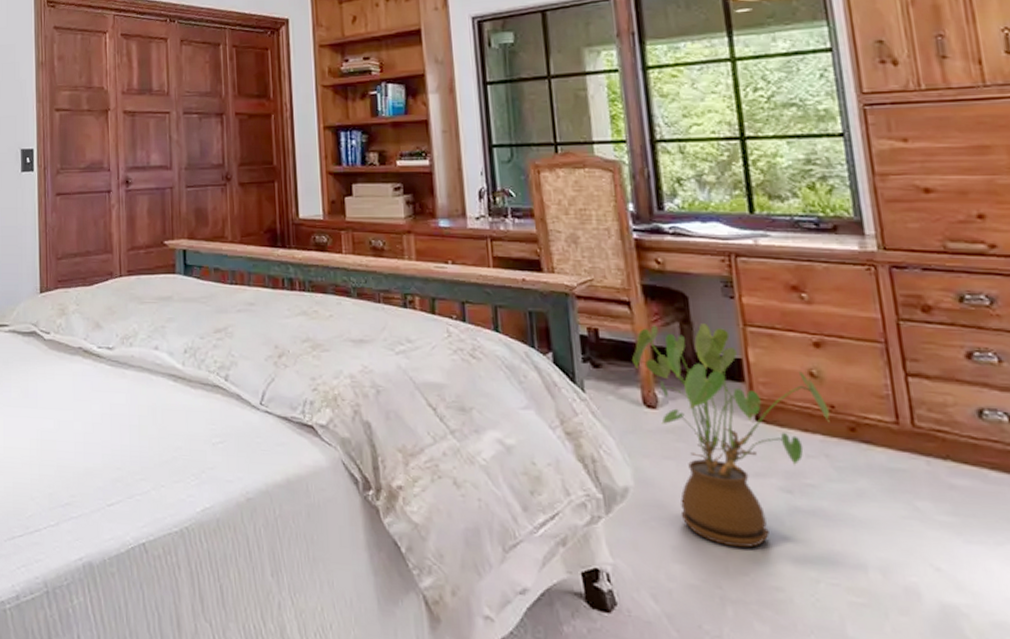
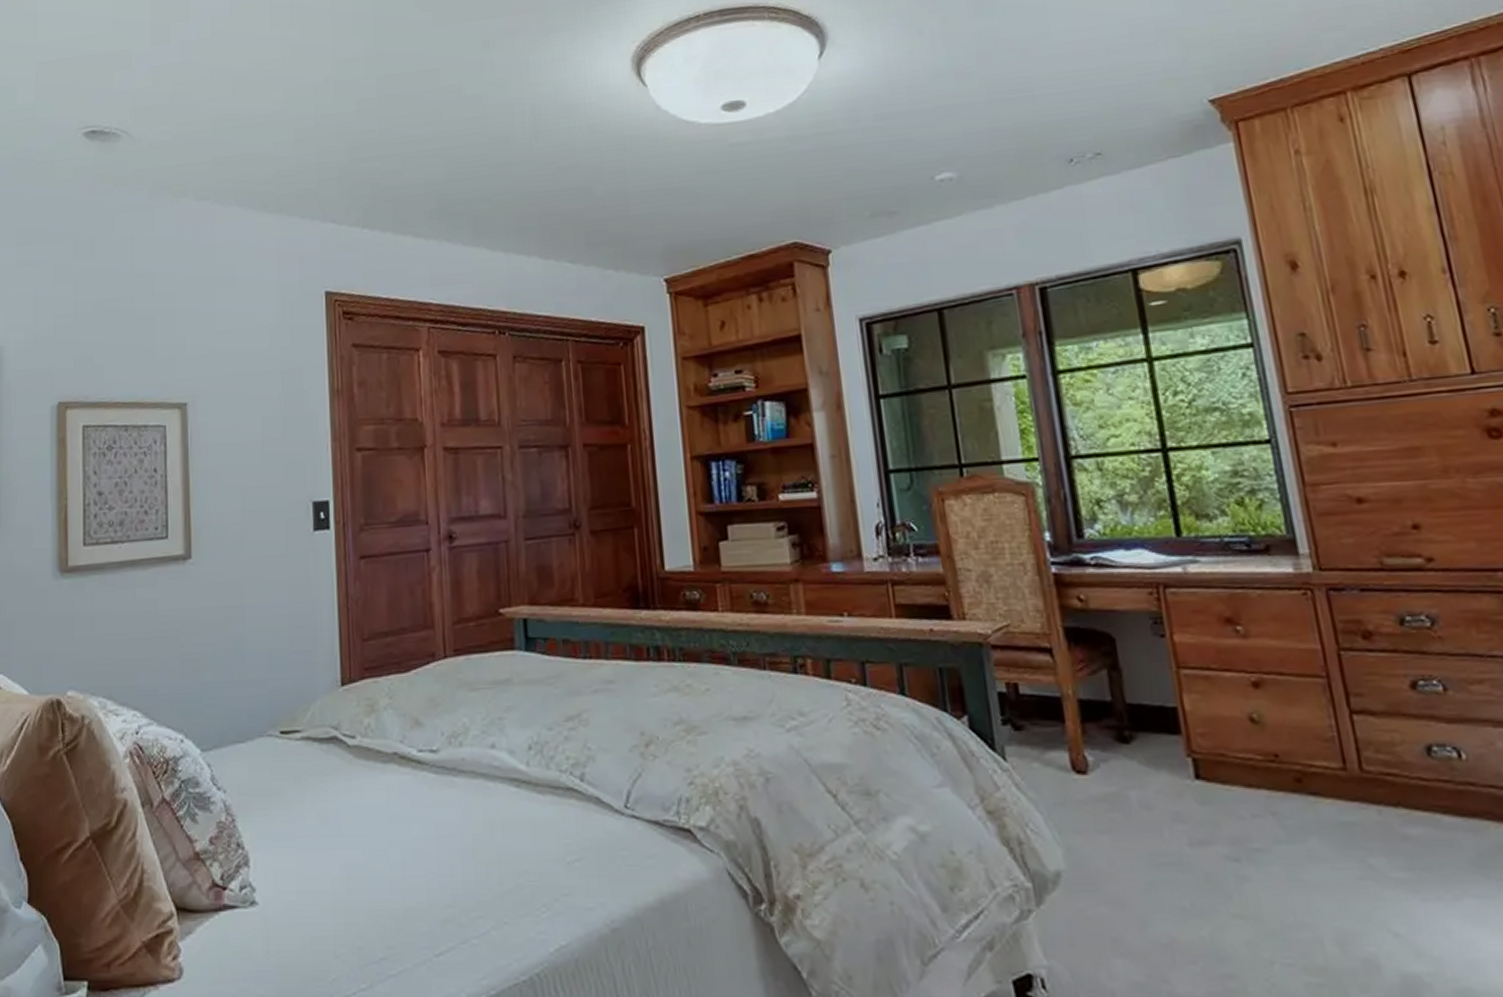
house plant: present [631,323,830,548] -> none [1056,668,1275,932]

